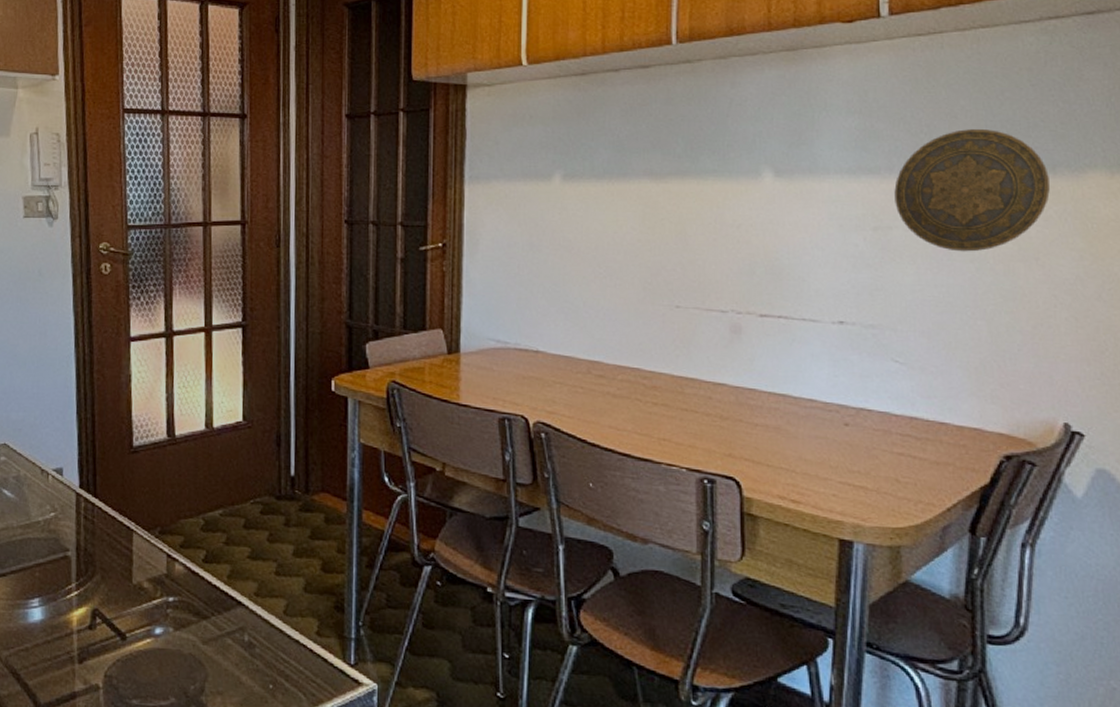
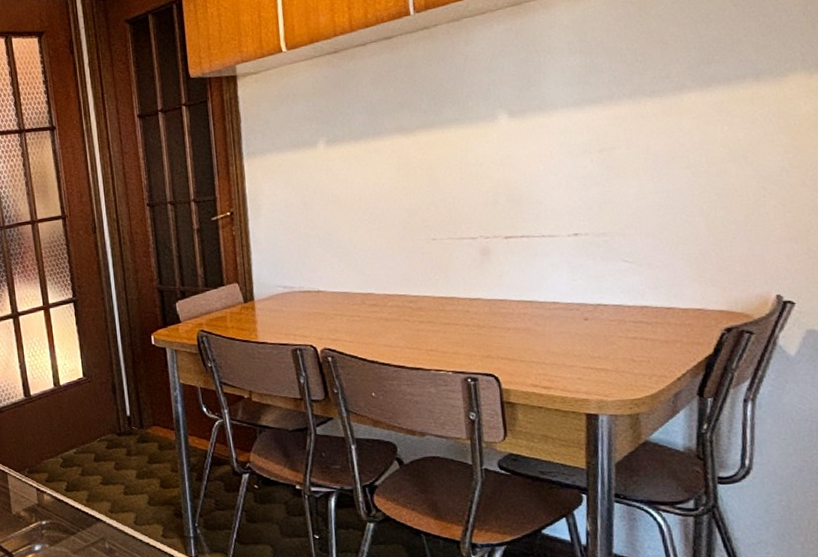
decorative plate: present [894,128,1050,252] -> none [615,50,755,161]

